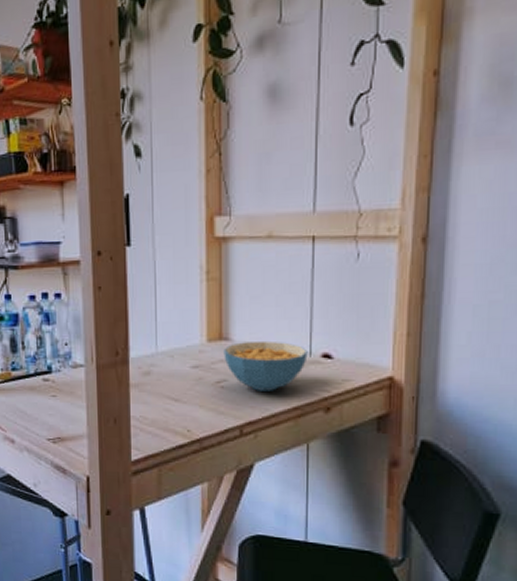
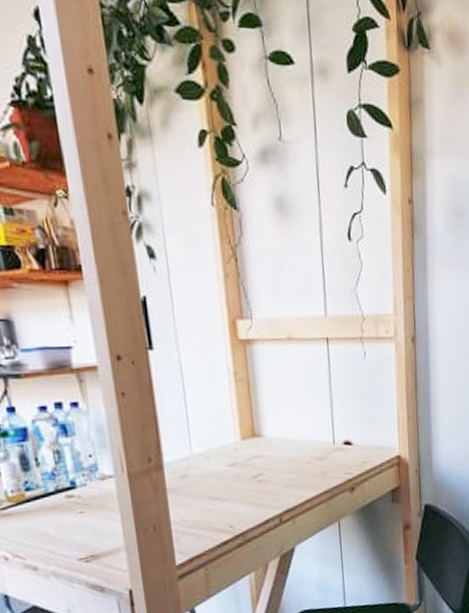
cereal bowl: present [224,340,308,391] -> none [257,434,332,481]

